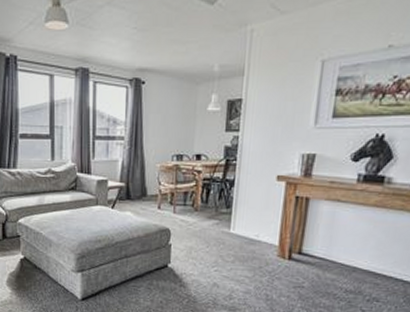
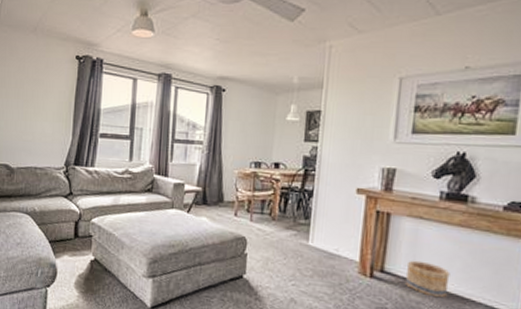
basket: none [322,241,364,274] -> present [406,260,450,298]

